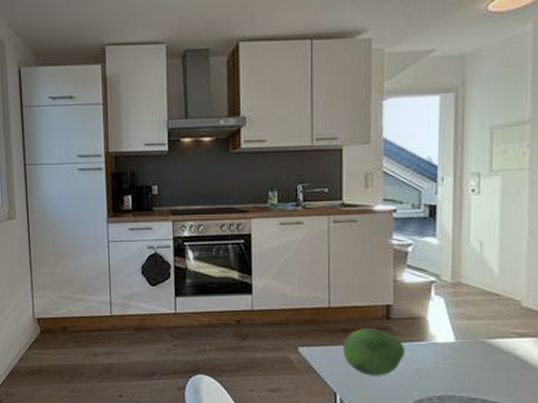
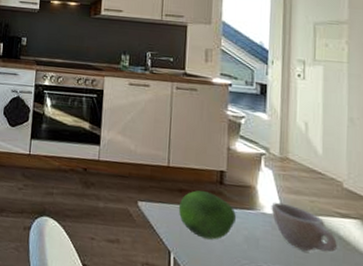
cup: none [442,330,514,375] -> present [271,202,337,252]

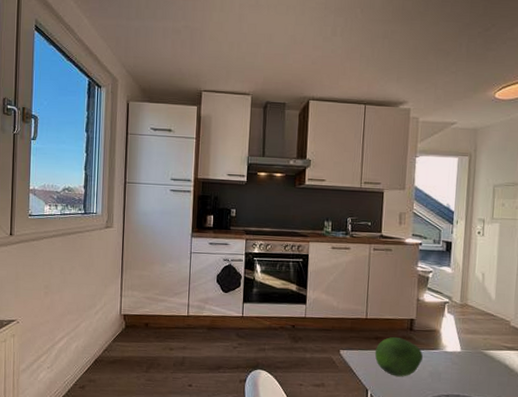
cup: present [271,202,337,252] -> none [451,341,503,379]

